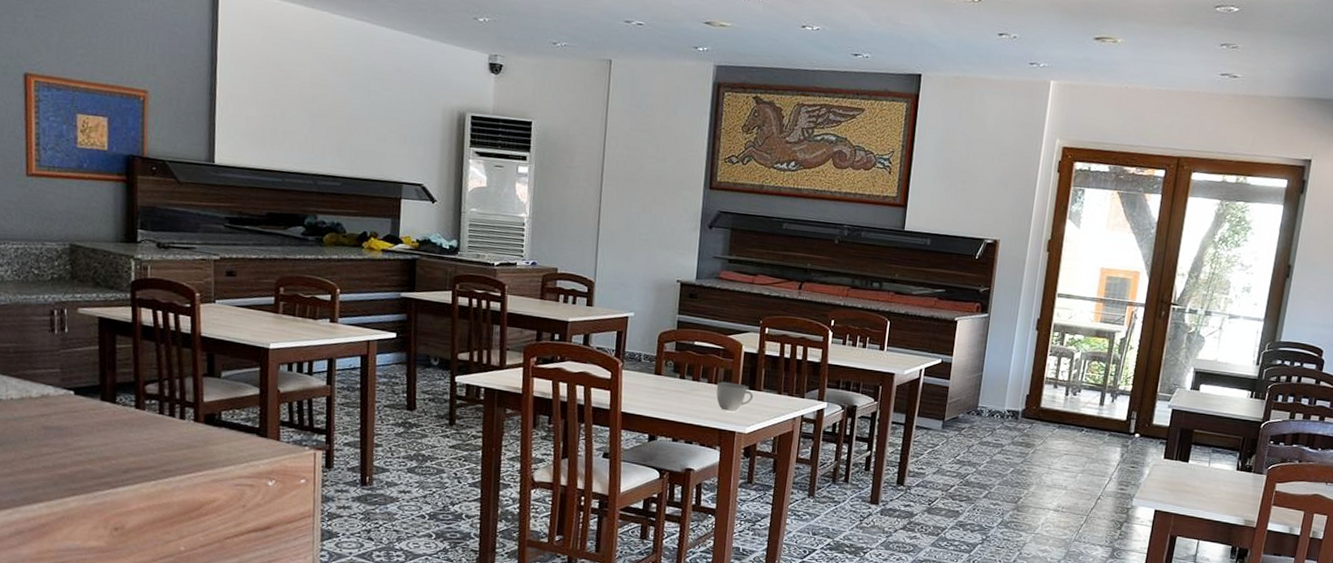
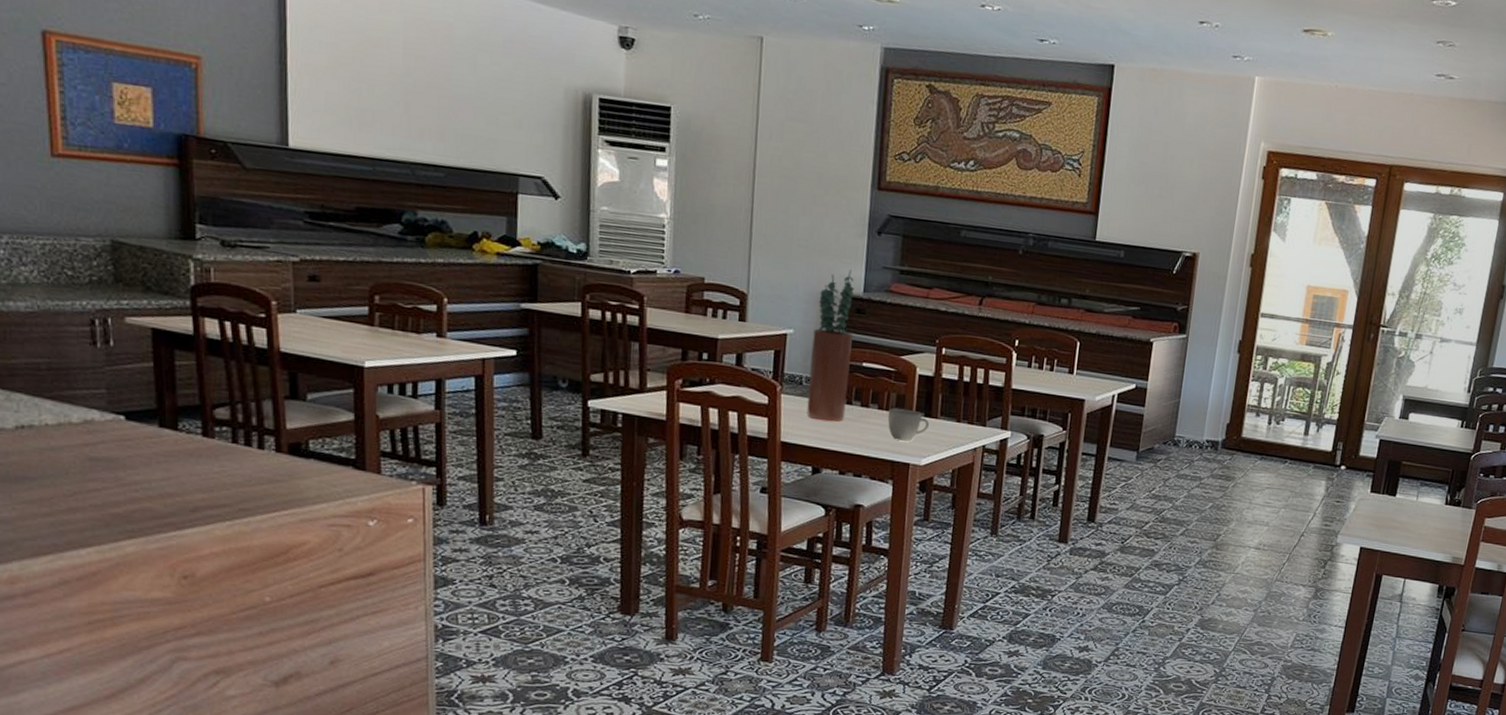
vase: none [644,259,688,395] -> present [806,269,854,422]

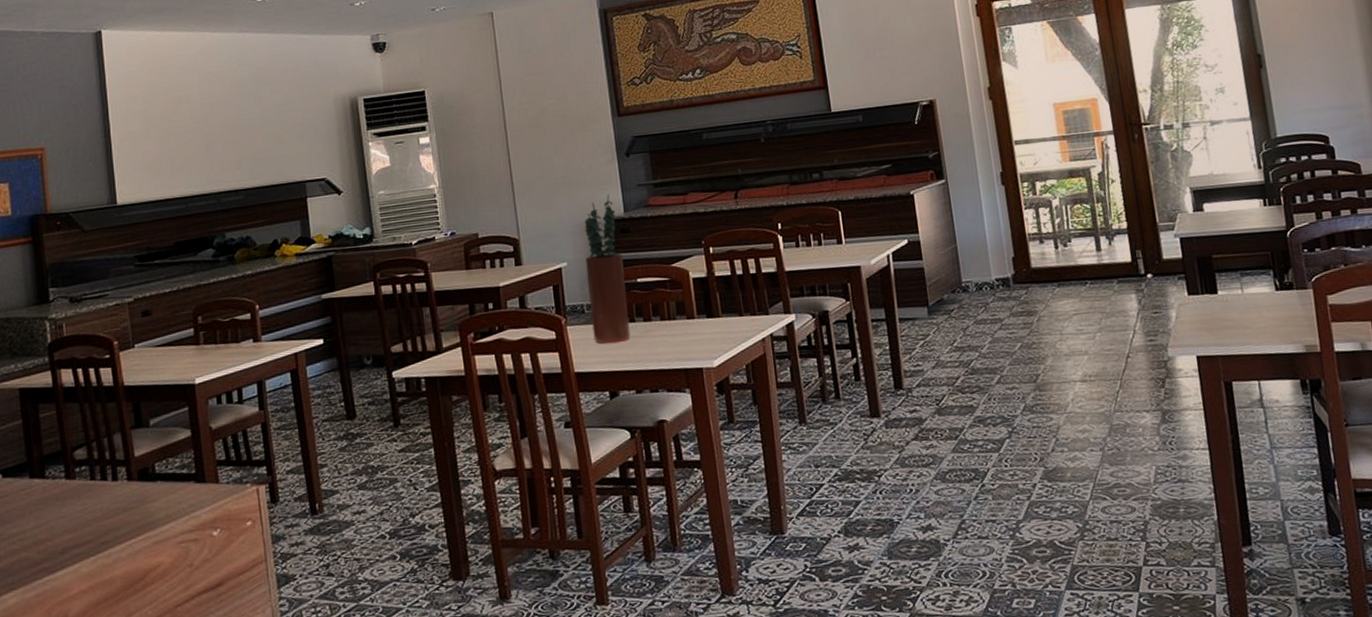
cup: present [887,408,929,442] -> none [670,314,713,347]

